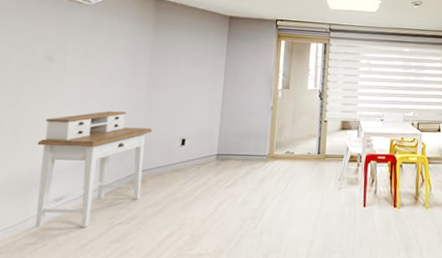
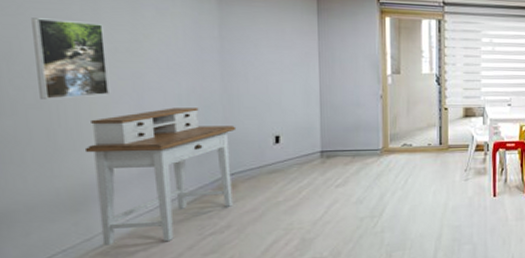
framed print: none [15,37,69,101] -> present [32,18,109,99]

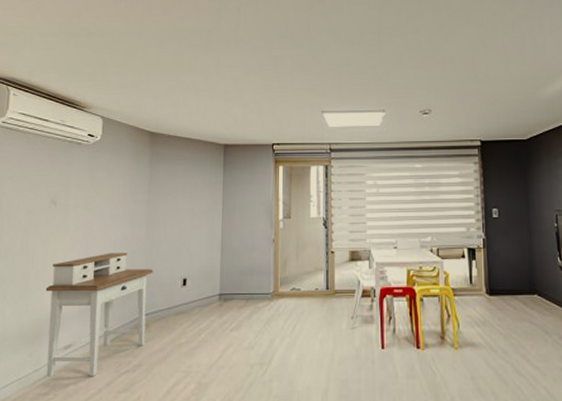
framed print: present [32,18,109,99] -> none [24,183,71,247]

